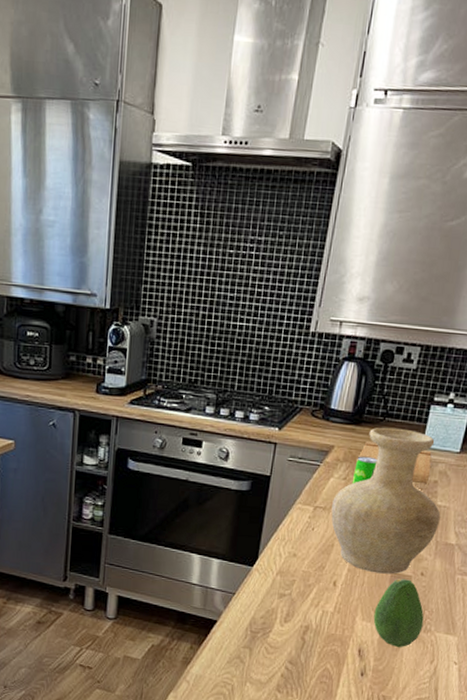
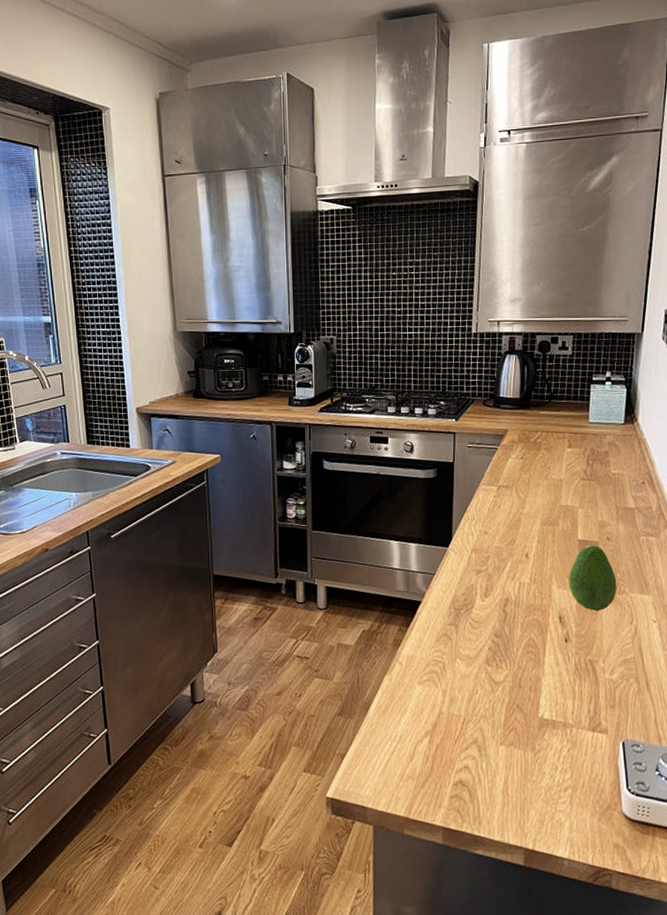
vase: present [331,427,441,574] -> none [514,408,616,542]
beverage can: present [351,456,378,484] -> none [529,436,550,462]
cutting board: present [357,442,432,484] -> none [530,423,600,456]

